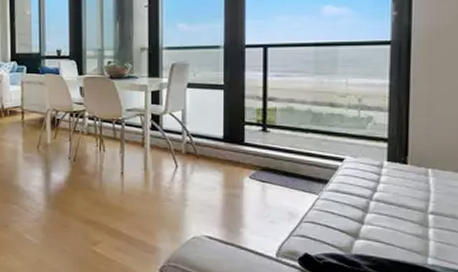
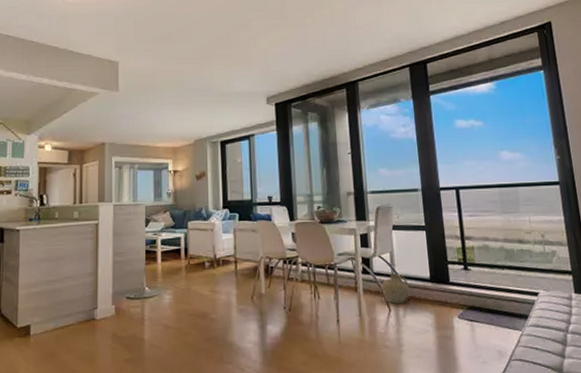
ceramic jug: none [169,131,201,161] -> present [381,273,411,304]

